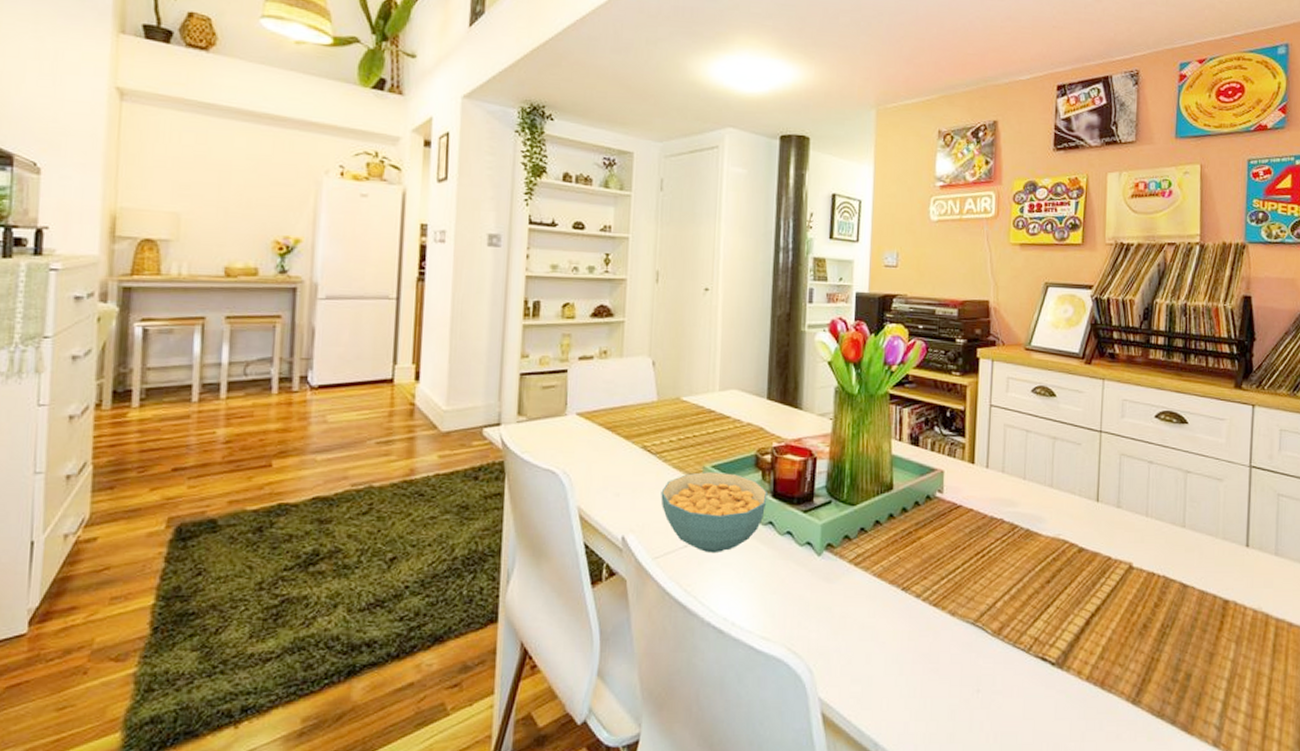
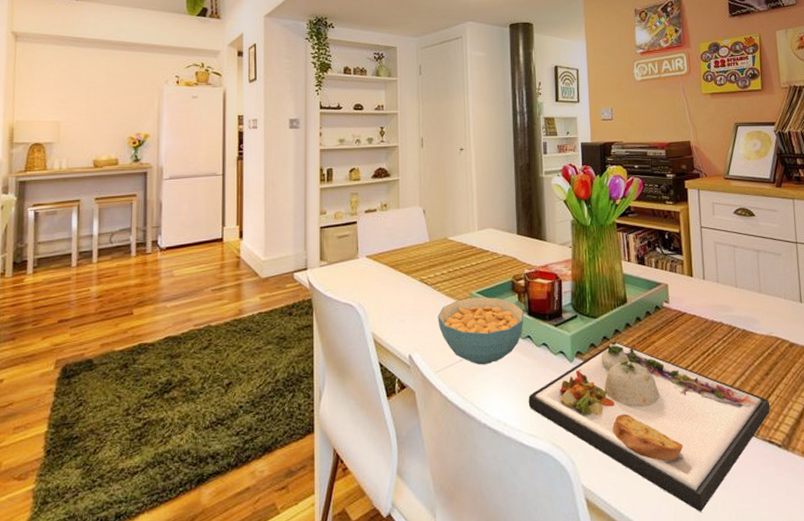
dinner plate: none [763,533,1048,734] -> present [528,340,771,512]

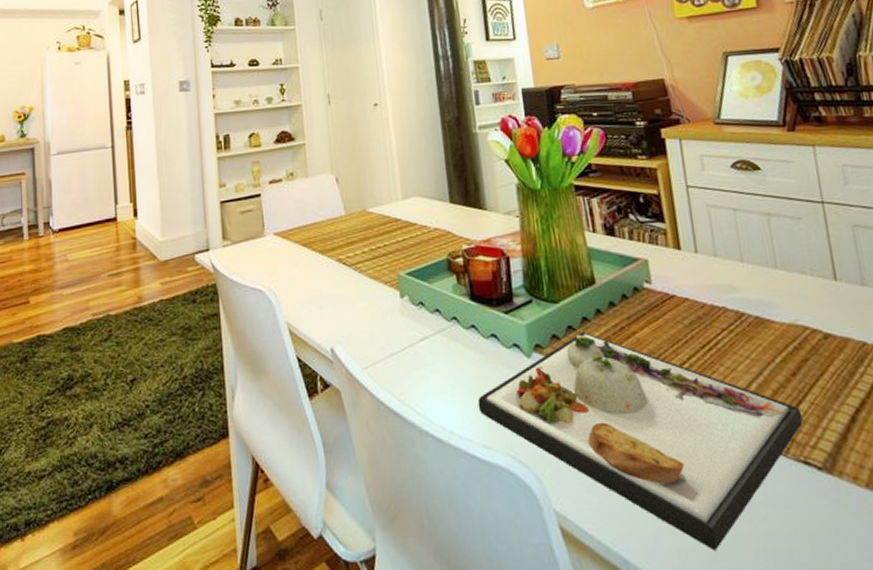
cereal bowl: present [438,297,524,365] -> none [361,279,466,361]

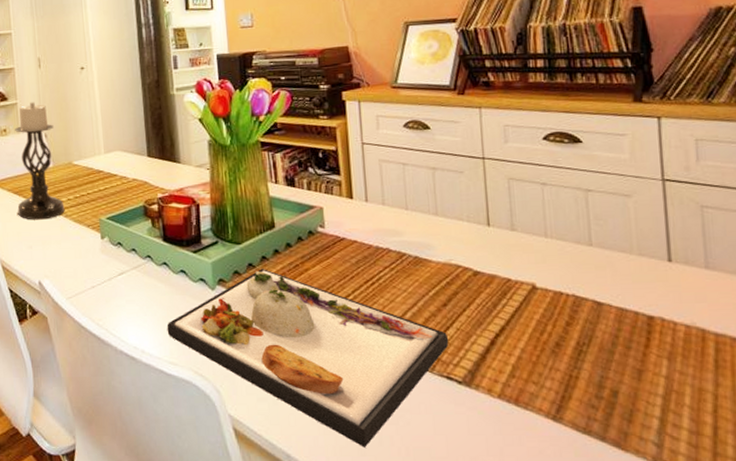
candle holder: none [302,142,359,276] -> present [14,102,65,220]

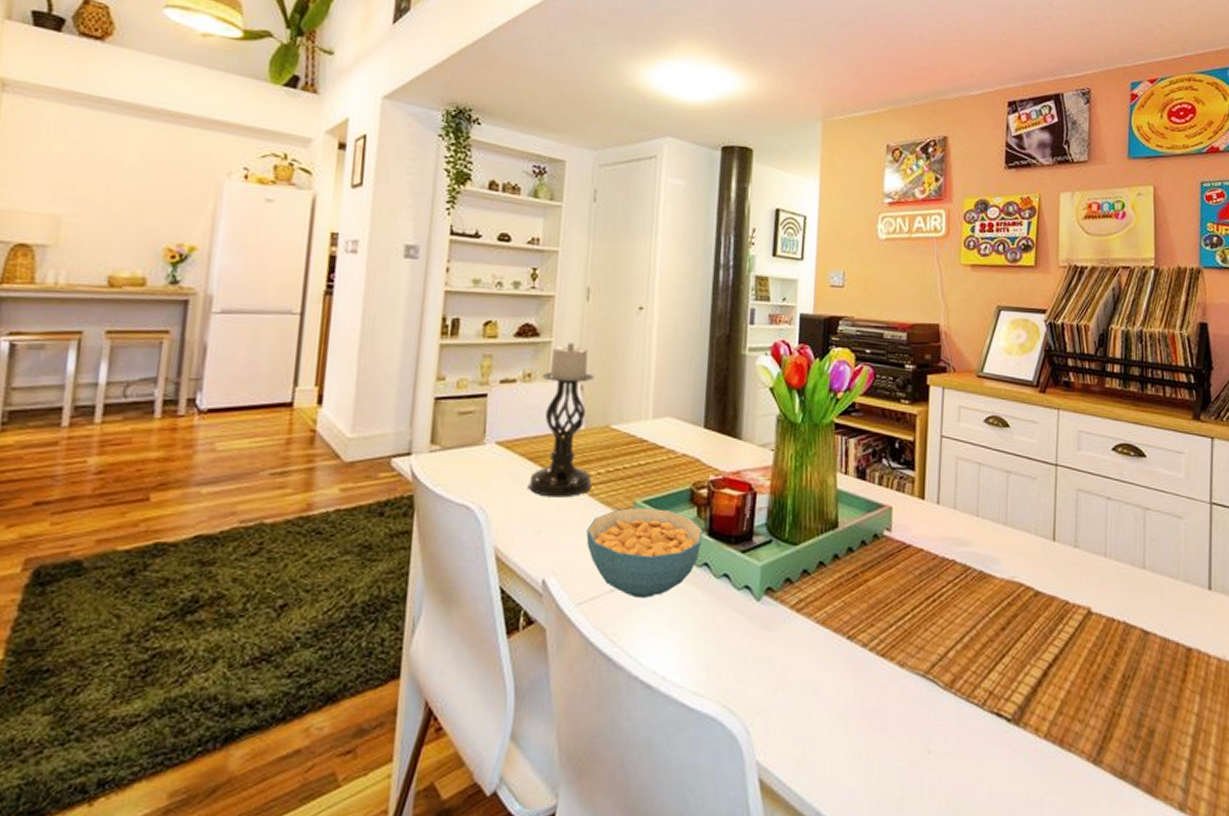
cereal bowl: none [66,223,159,292] -> present [586,508,703,599]
dinner plate: present [167,268,449,447] -> none [696,576,1003,801]

